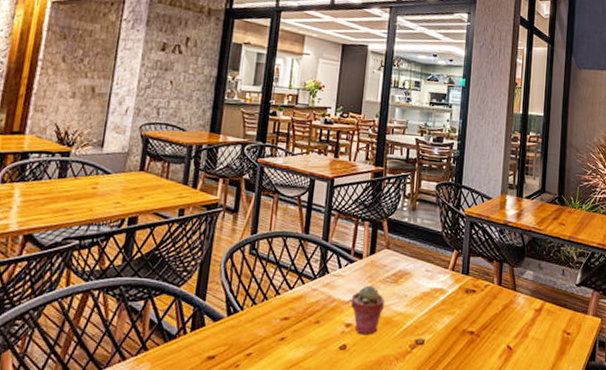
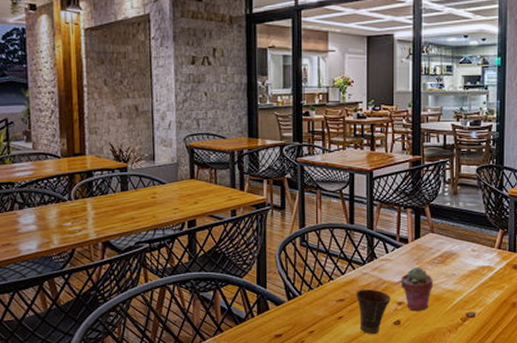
cup: none [302,307,339,359] -> present [356,289,390,334]

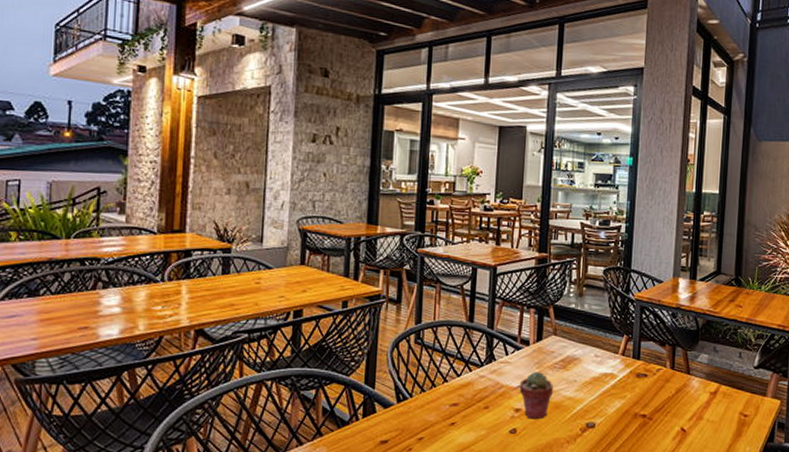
cup: present [356,289,390,334] -> none [471,394,508,443]

